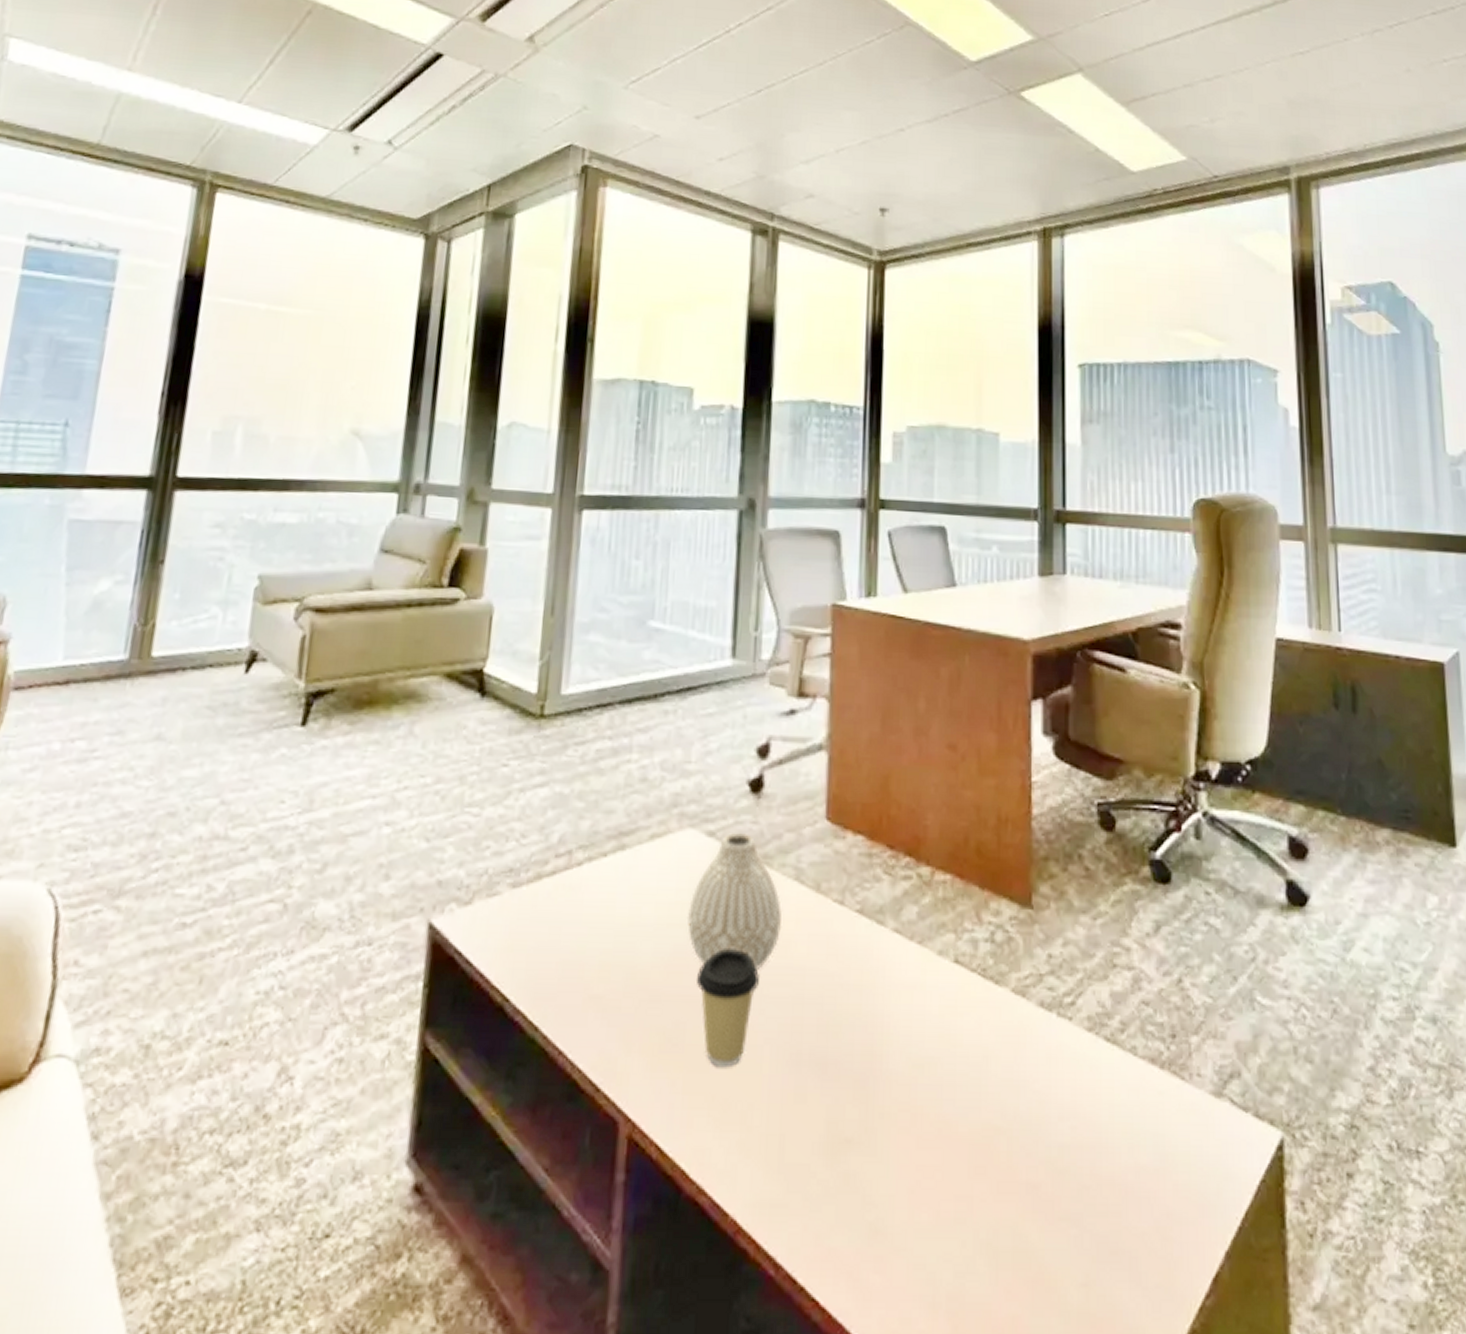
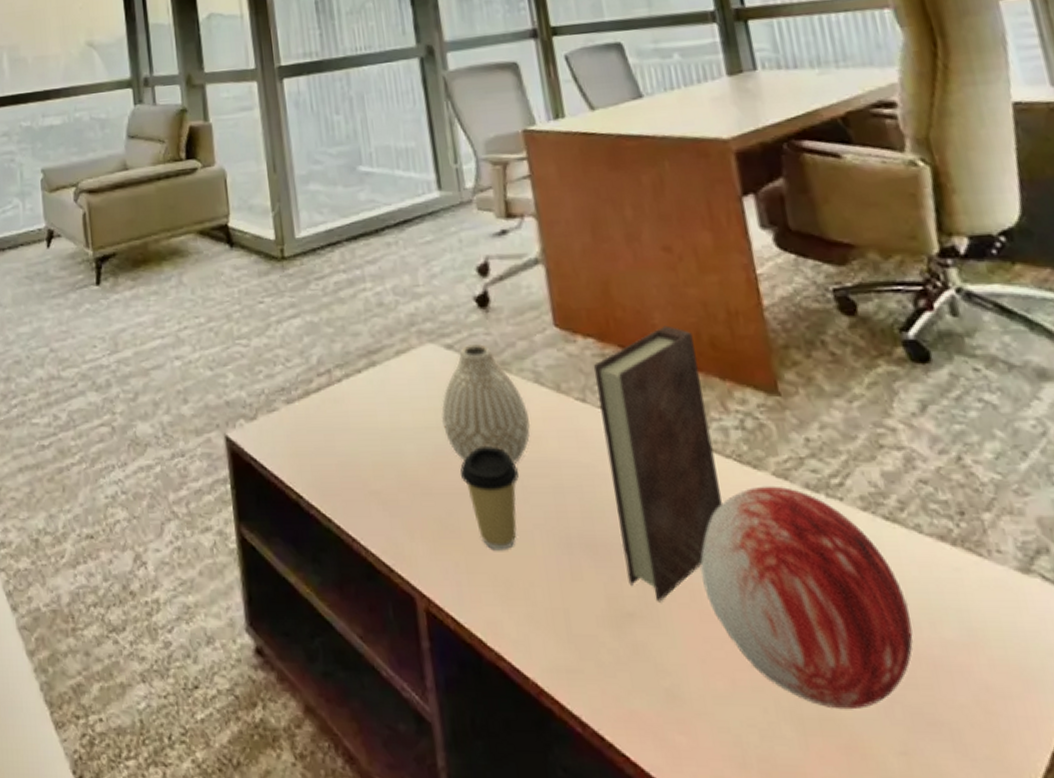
book: none [852,828,961,1127] -> present [593,325,722,602]
decorative orb: none [927,1002,1112,1241] -> present [700,486,913,710]

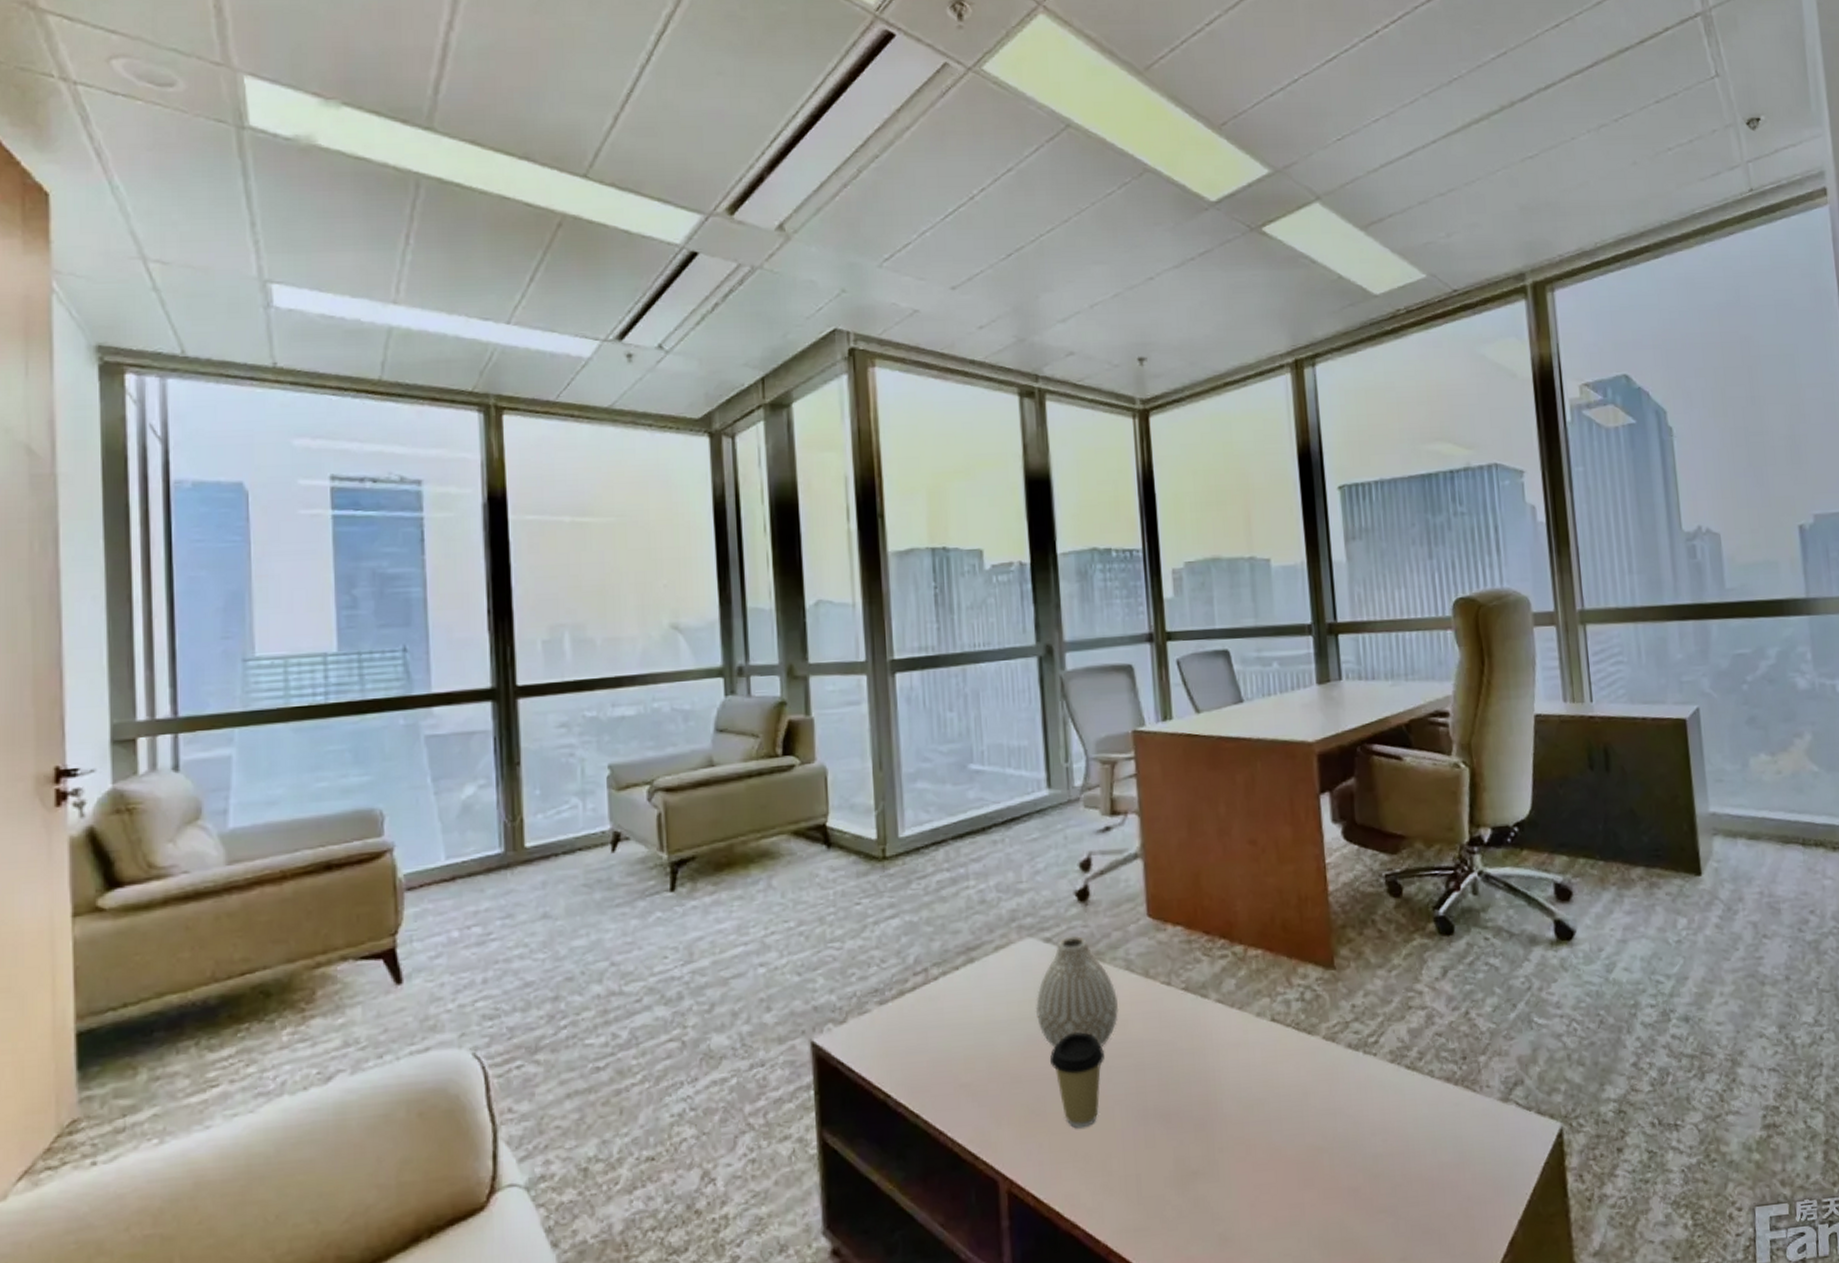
book: present [593,325,722,602] -> none [1179,912,1280,1159]
decorative orb: present [700,486,913,710] -> none [1257,1047,1419,1231]

